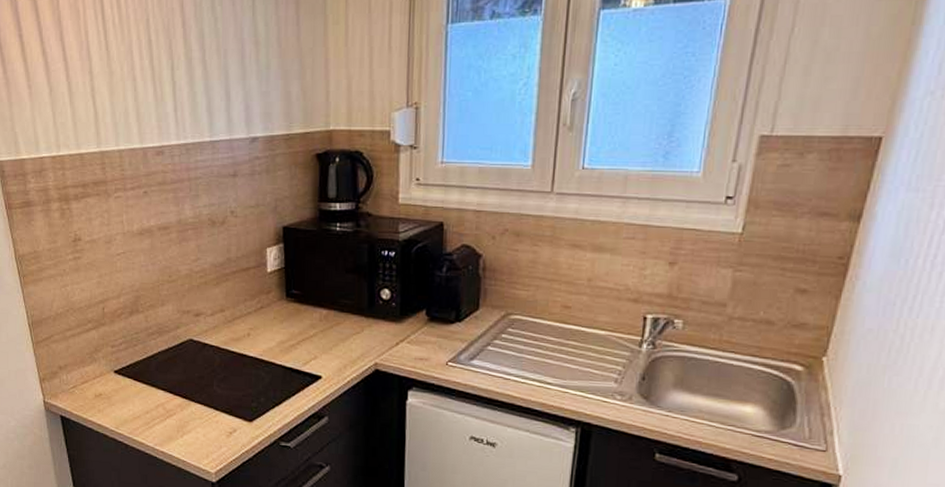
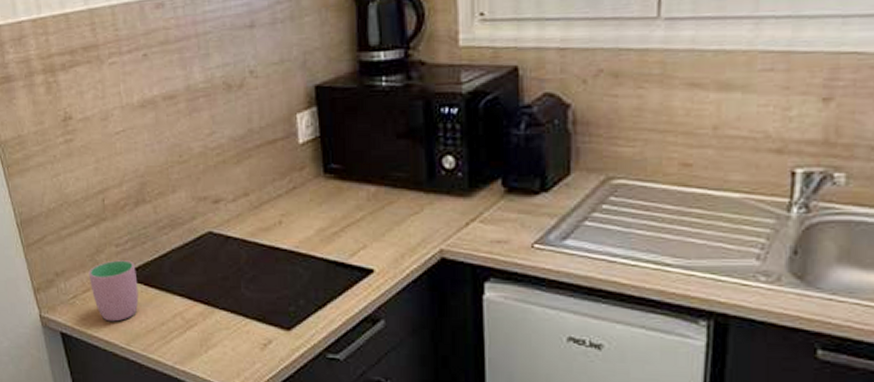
cup: none [87,358,128,409] -> present [88,260,139,322]

